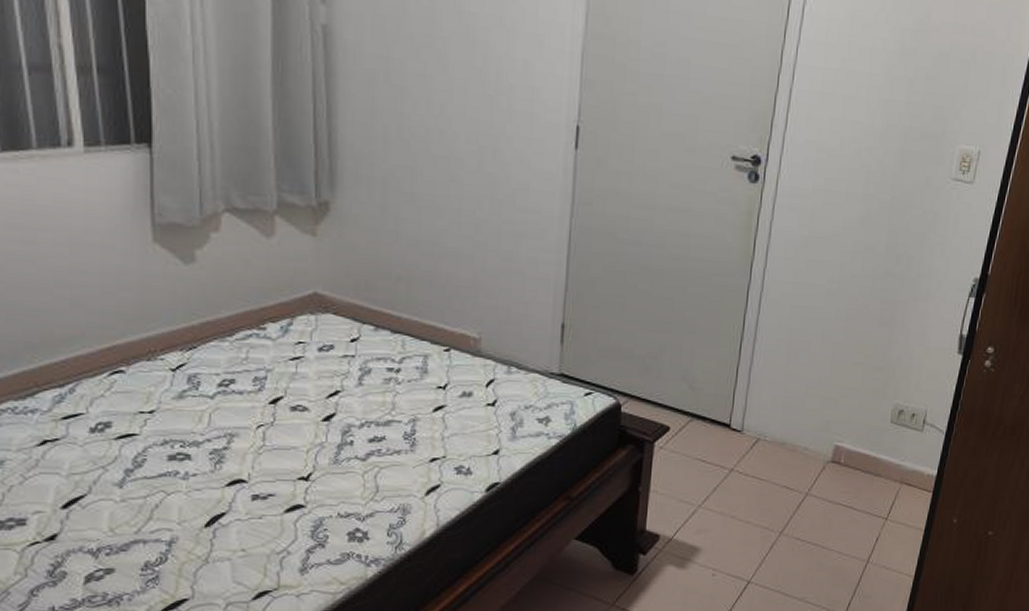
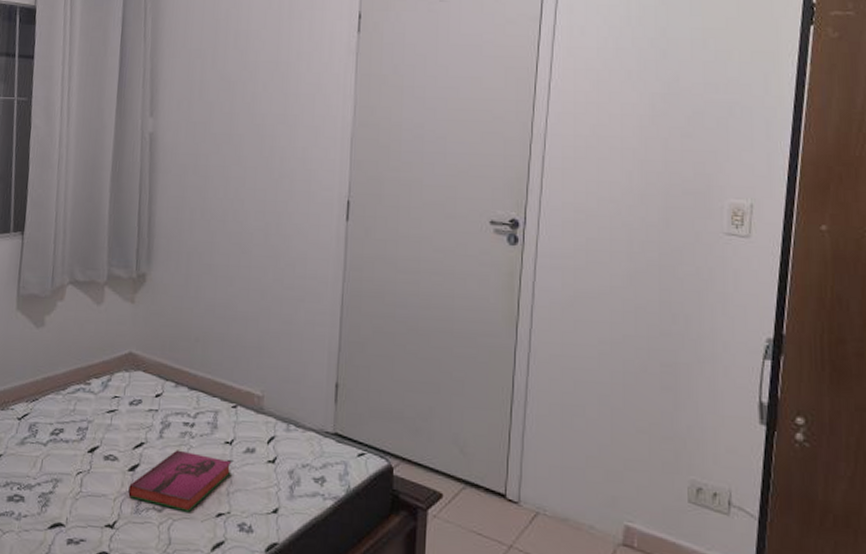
hardback book: none [324,397,446,459] -> present [128,450,232,512]

